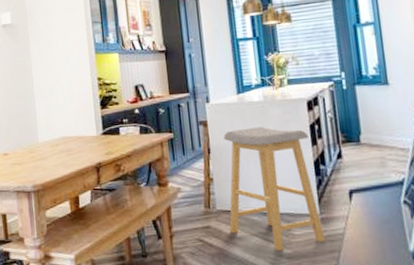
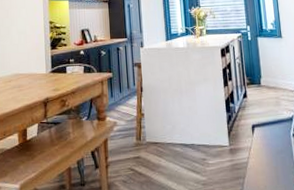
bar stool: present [224,127,326,252] -> none [154,69,233,179]

